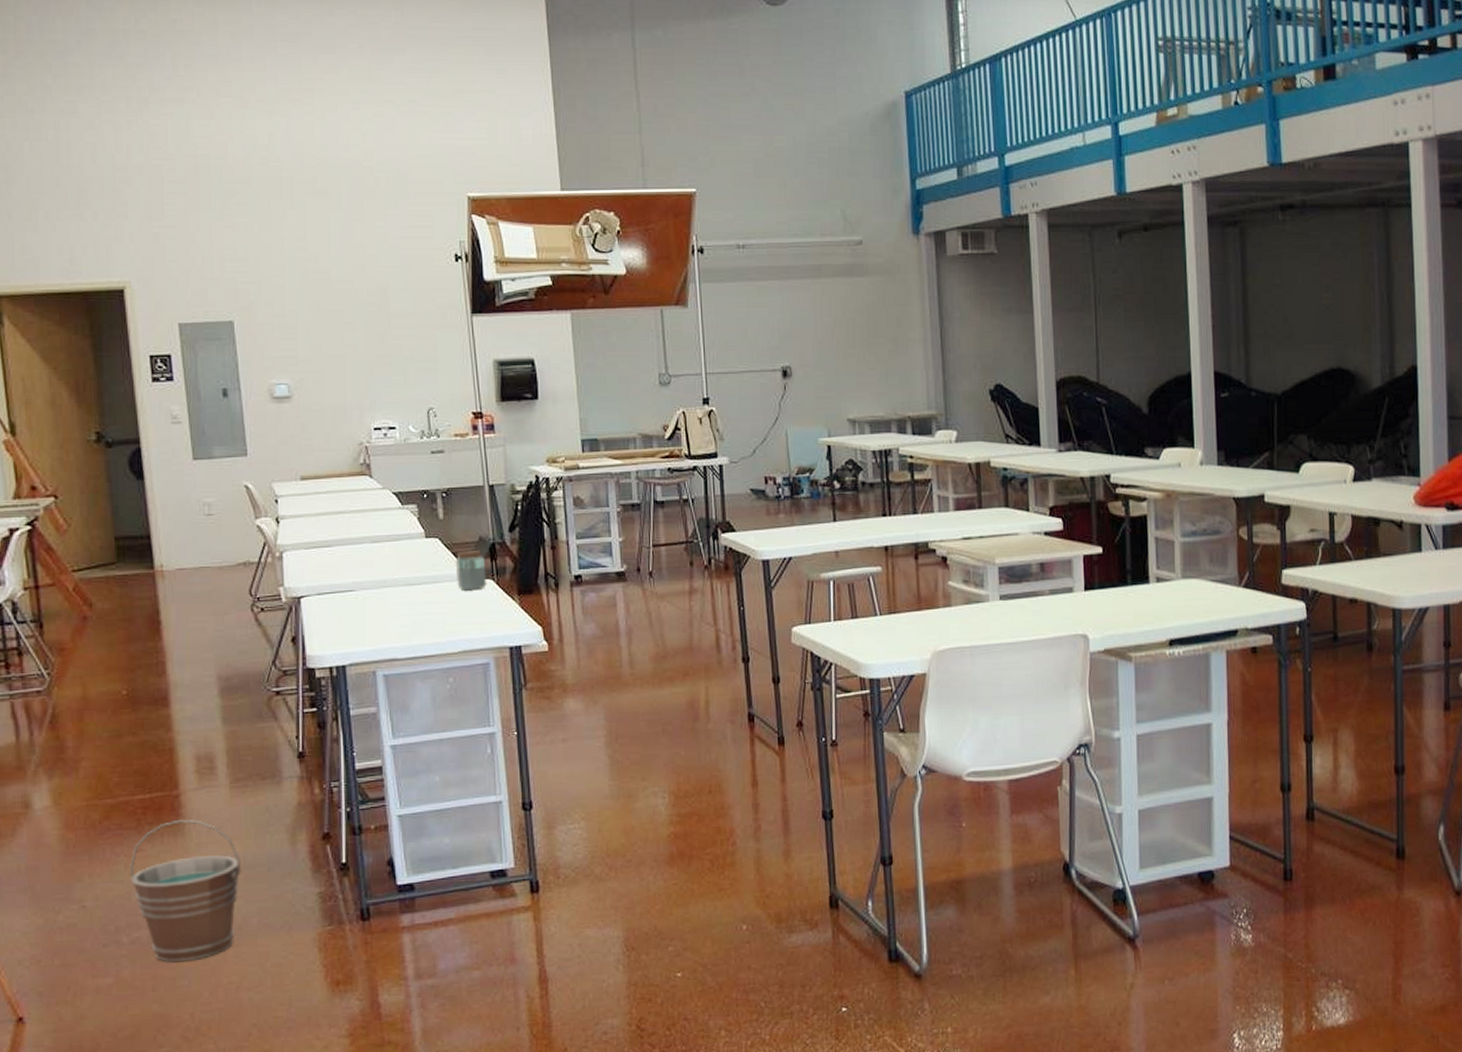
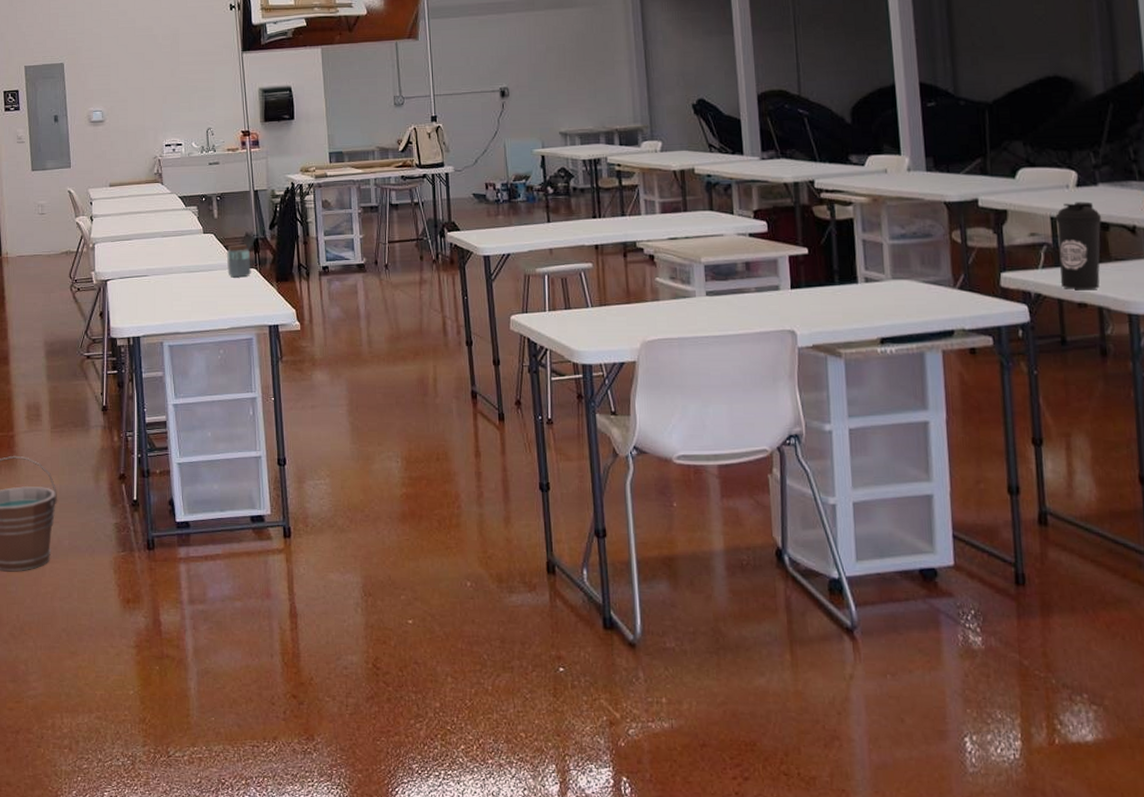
water bottle: none [1333,497,1374,585] -> present [1055,201,1102,289]

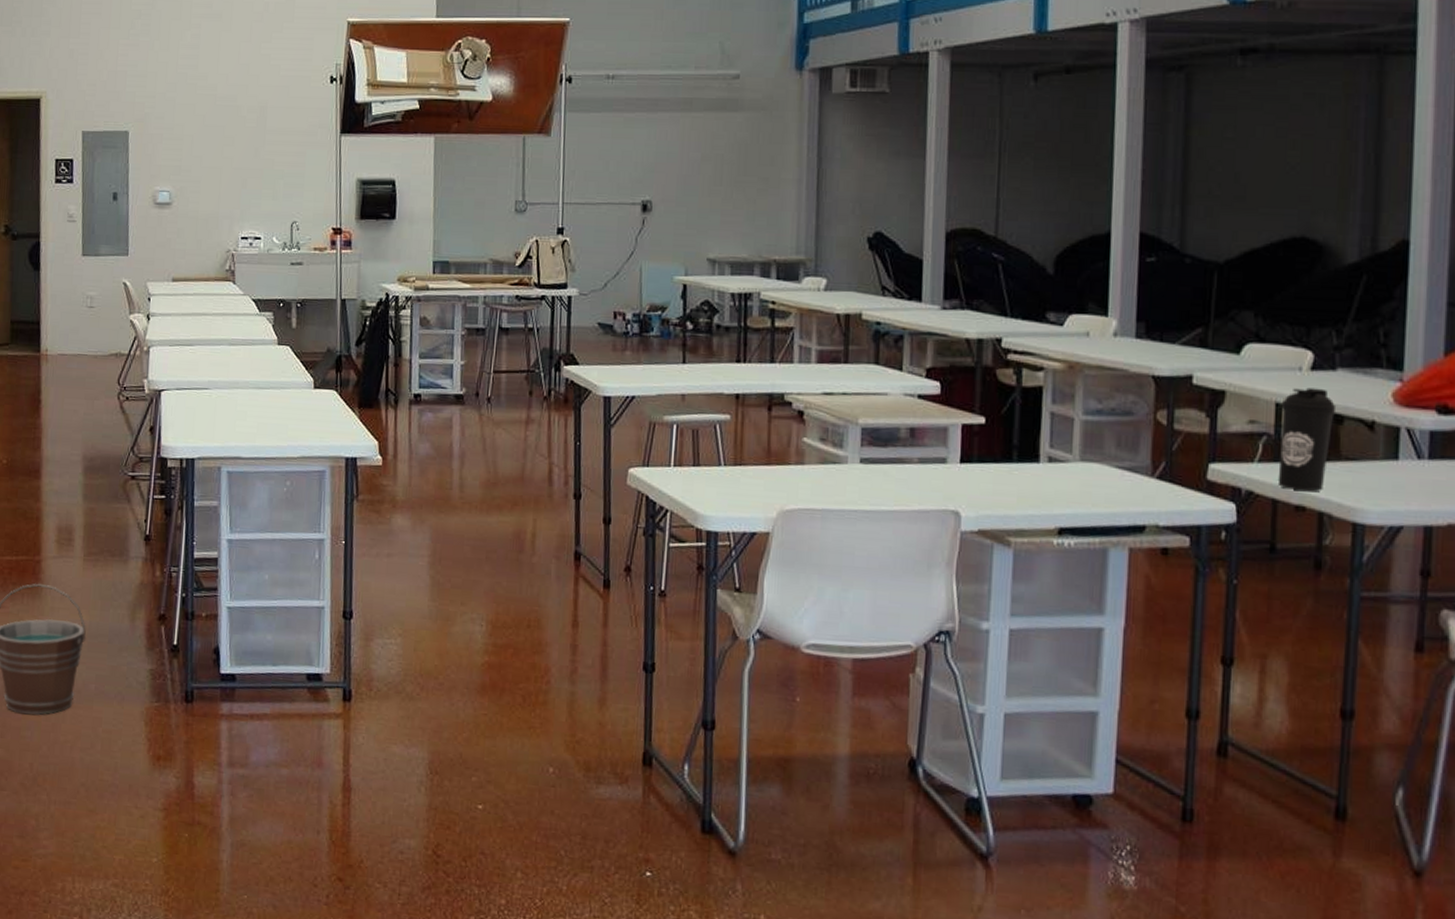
peanut butter: present [226,244,251,278] -> none [302,360,331,399]

